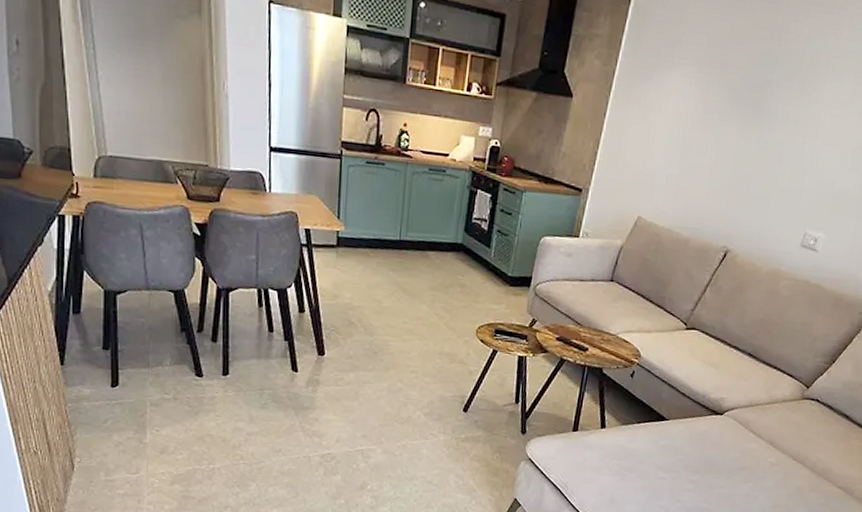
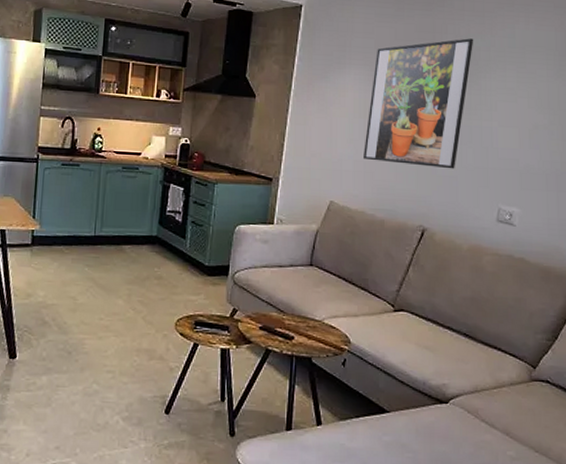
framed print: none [678,39,816,189] -> present [364,38,474,169]

